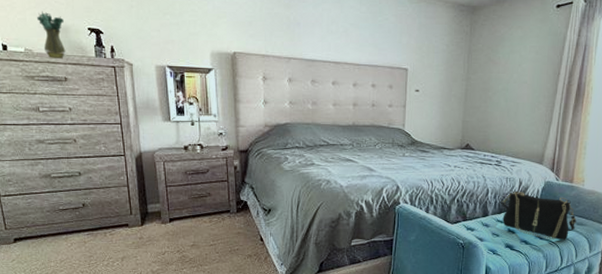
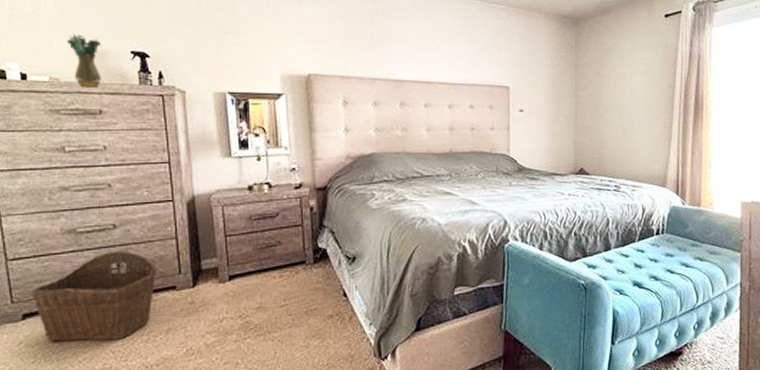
wicker basket: none [18,193,114,263] -> present [30,250,158,342]
handbag: present [501,190,577,241] -> none [624,219,709,274]

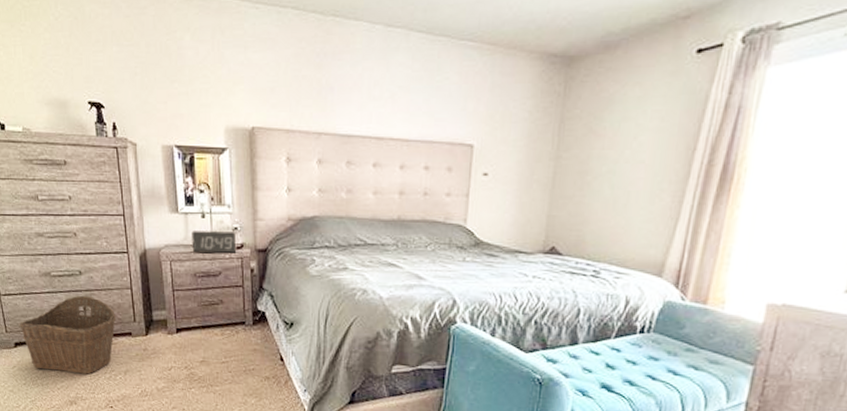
vase: present [66,33,102,89] -> none [34,83,65,140]
alarm clock: none [246,172,295,196] -> present [192,231,237,254]

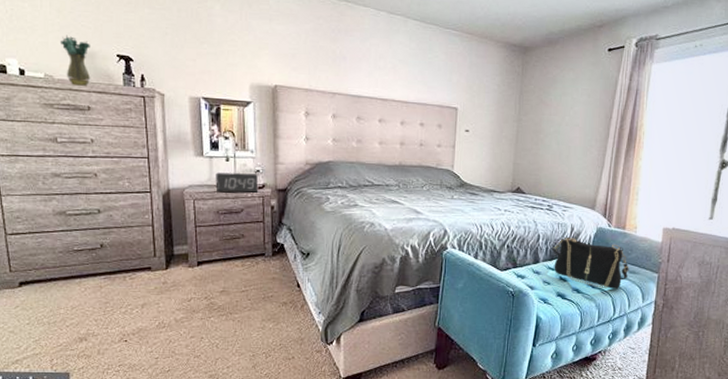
wicker basket: present [18,295,117,375] -> none [25,233,136,310]
vase: none [34,83,65,140] -> present [59,35,91,87]
handbag: none [597,311,710,384] -> present [552,236,629,290]

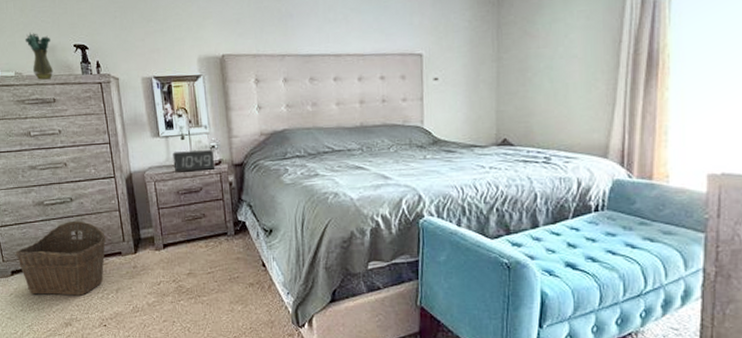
wicker basket: none [25,233,136,310] -> present [15,220,107,296]
handbag: present [552,236,629,290] -> none [555,194,662,256]

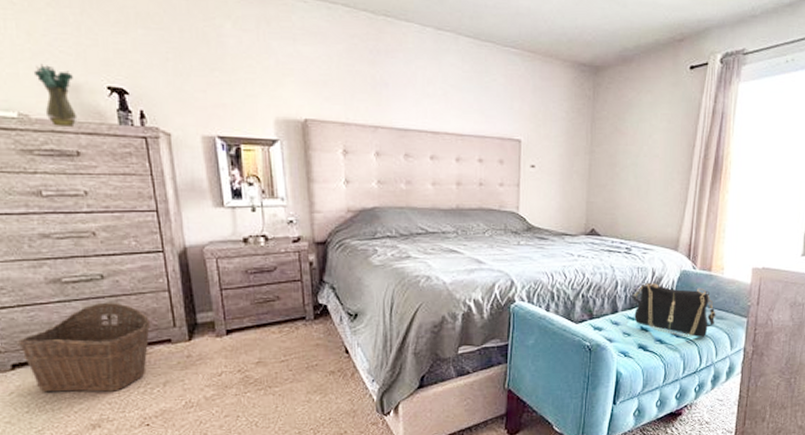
alarm clock: present [173,150,215,172] -> none [241,225,293,249]
handbag: none [555,194,662,256] -> present [632,282,716,338]

